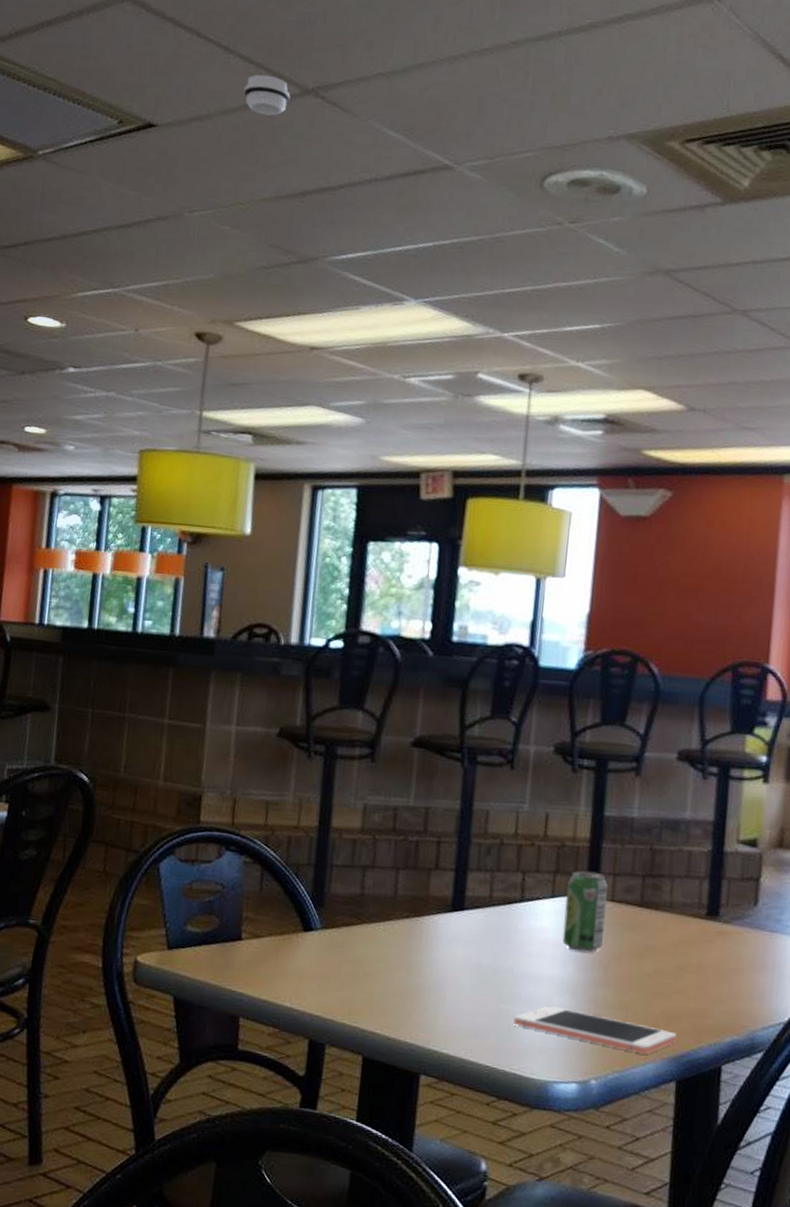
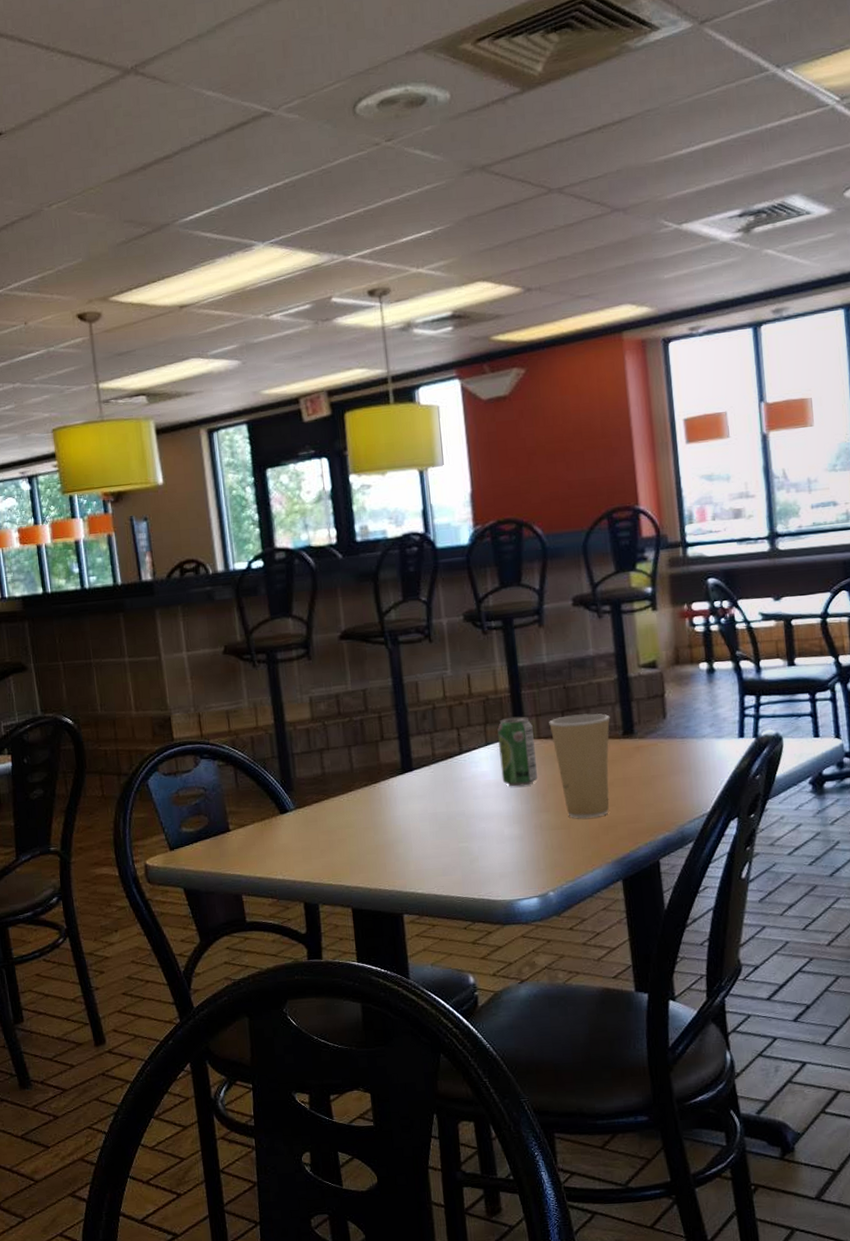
smoke detector: present [243,74,291,116] -> none [70,64,114,102]
cell phone: present [514,1005,676,1055] -> none [473,836,616,863]
paper cup: none [626,881,696,1004] -> present [549,713,610,819]

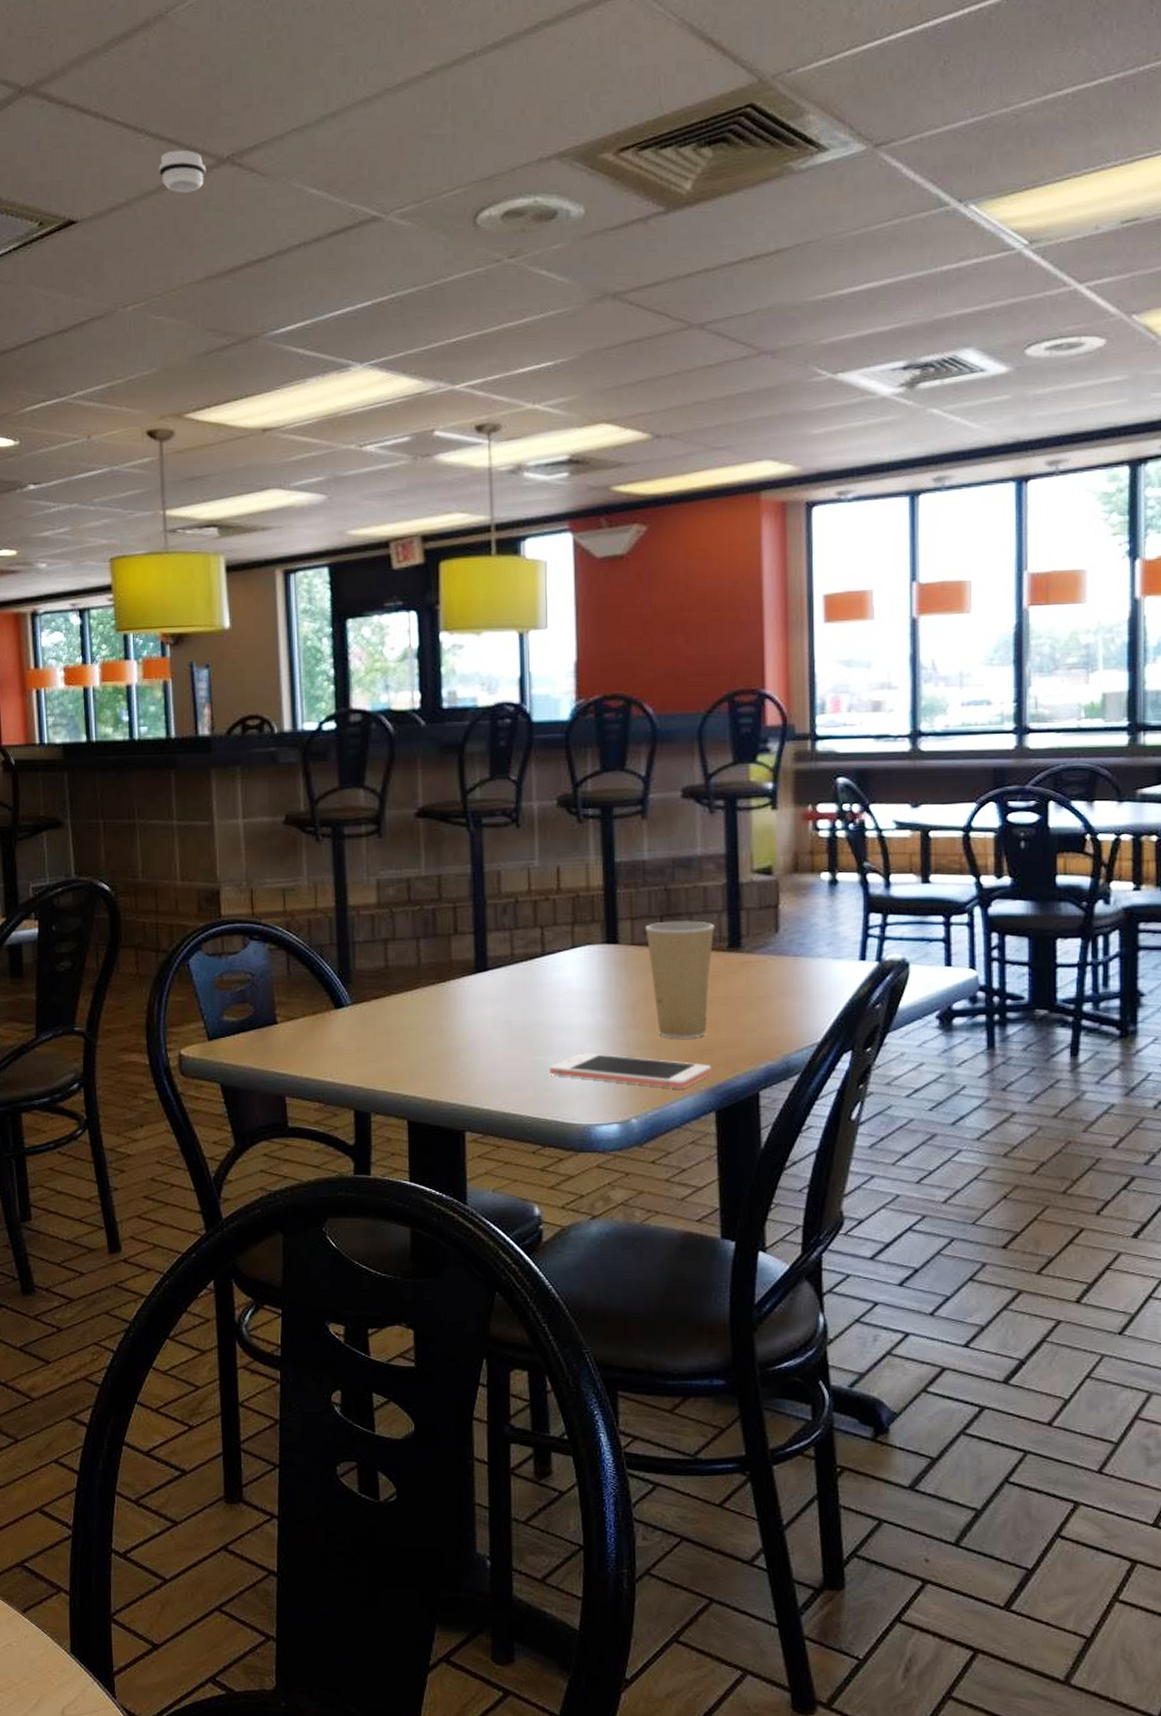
smoke detector: none [70,64,114,102] -> present [158,150,207,193]
cell phone: none [473,836,616,863] -> present [549,1053,711,1089]
beverage can: present [497,716,538,787] -> none [586,918,629,997]

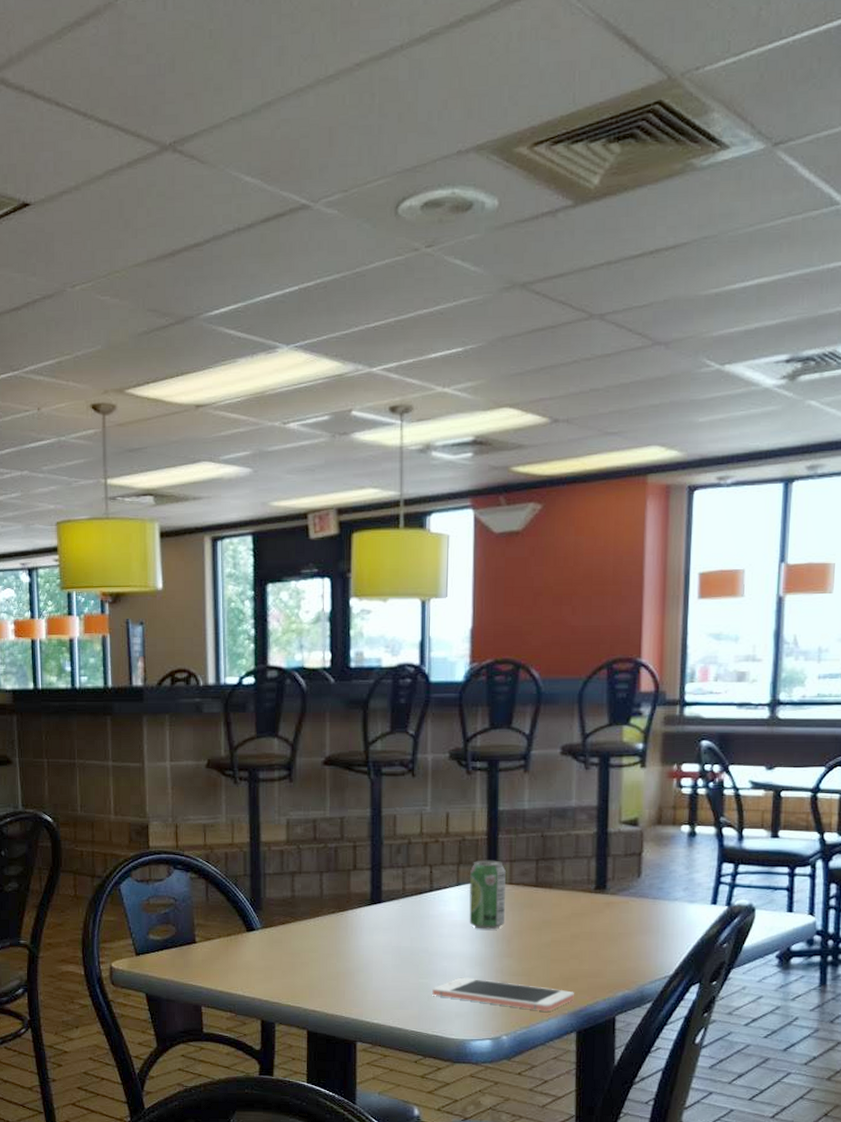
smoke detector: present [158,150,207,193] -> none [106,136,150,178]
beverage can: none [586,918,629,997] -> present [469,860,506,930]
paper cup: present [645,921,715,1039] -> none [522,864,584,968]

